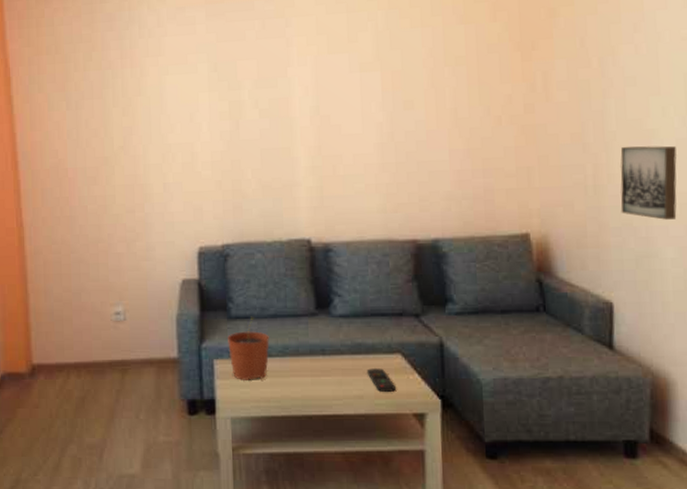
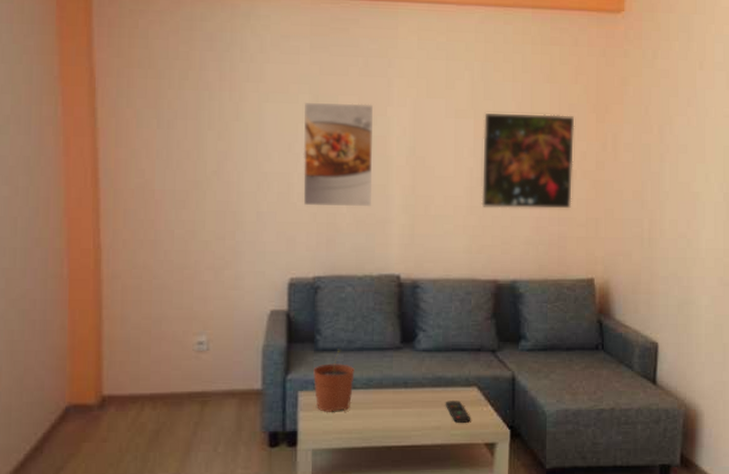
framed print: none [204,66,276,174] -> present [303,103,373,207]
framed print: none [392,57,498,163] -> present [481,114,575,209]
wall art: present [620,145,677,220] -> none [669,205,714,272]

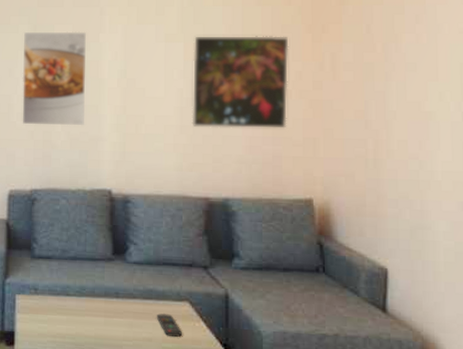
plant pot: present [313,349,355,413] -> none [30,257,68,317]

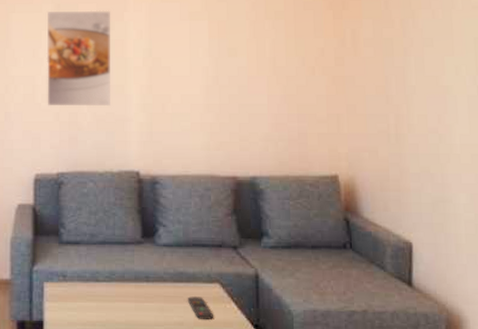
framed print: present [192,36,289,129] -> none [218,13,311,105]

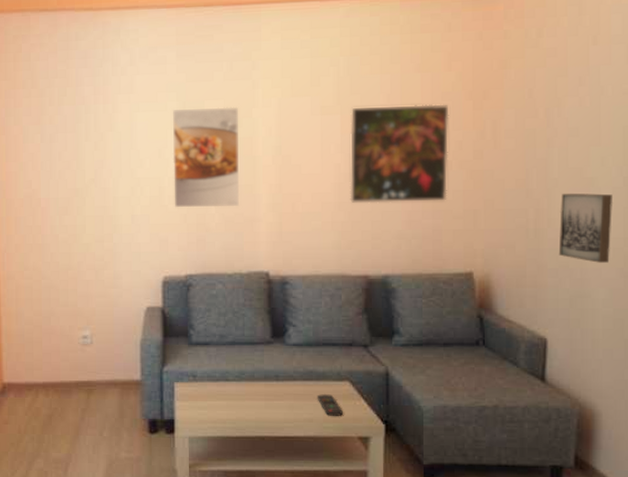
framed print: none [218,13,311,105] -> present [350,104,449,203]
wall art: none [419,100,469,168] -> present [558,193,612,263]

